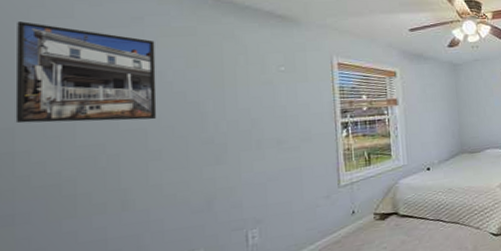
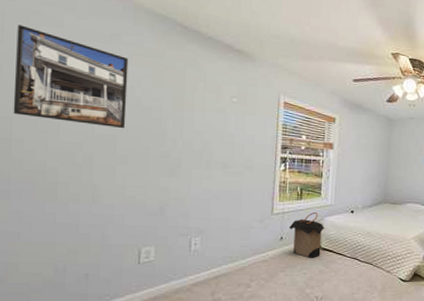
laundry hamper: none [360,176,401,229] -> present [288,211,325,258]

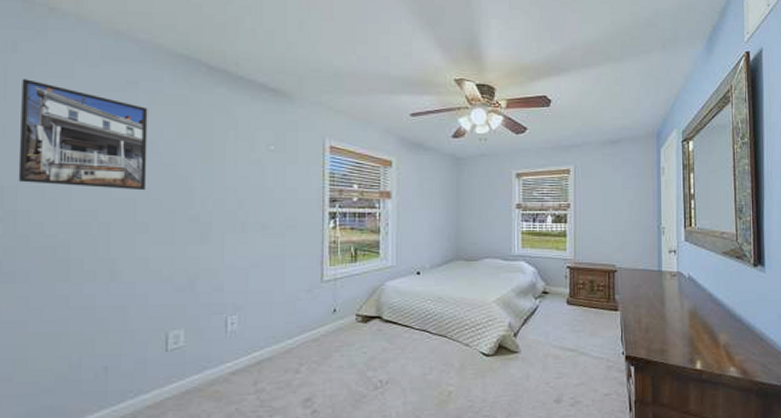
laundry hamper: present [288,211,325,258] -> none [342,275,387,333]

